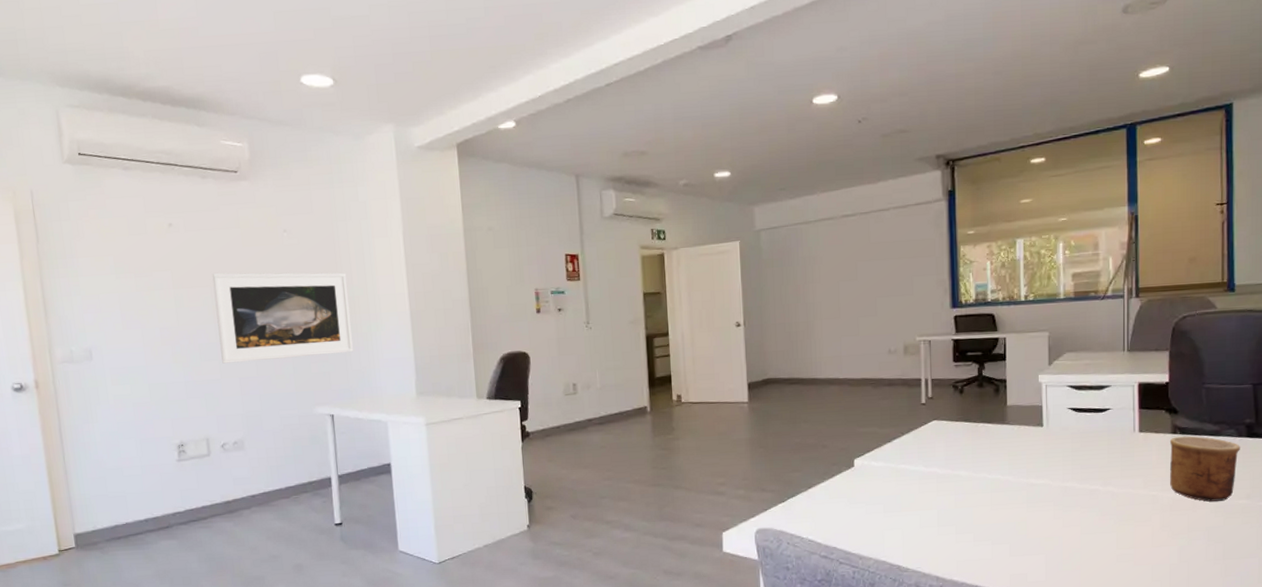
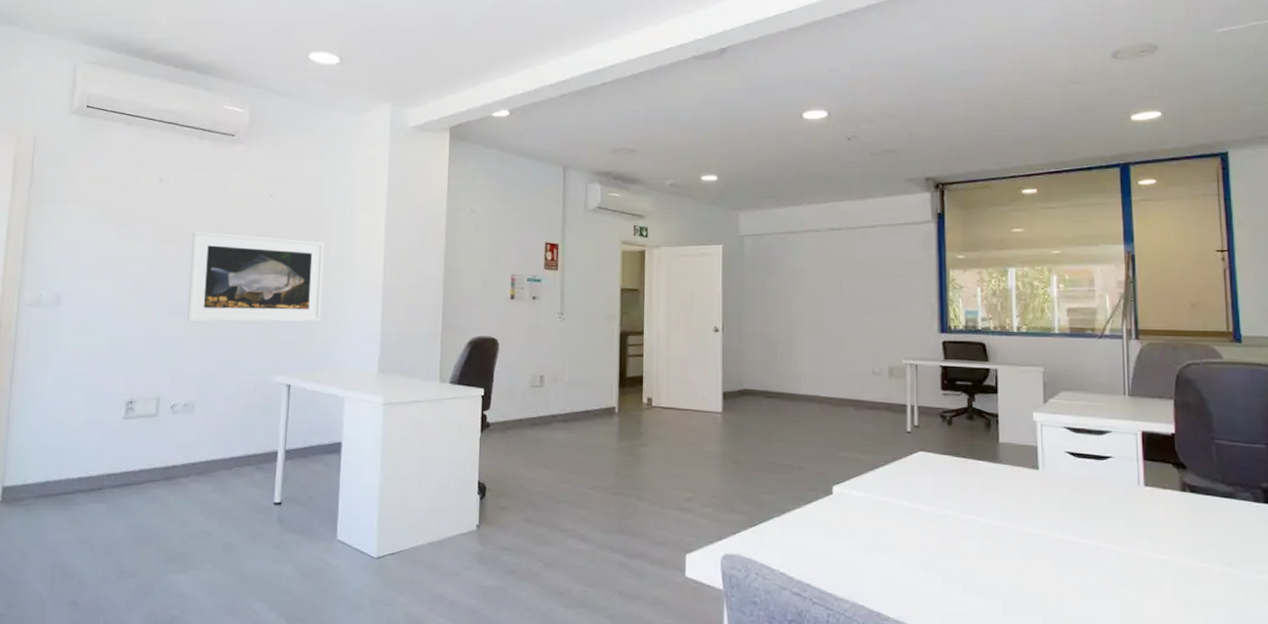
cup: present [1169,436,1240,502] -> none [1178,495,1258,574]

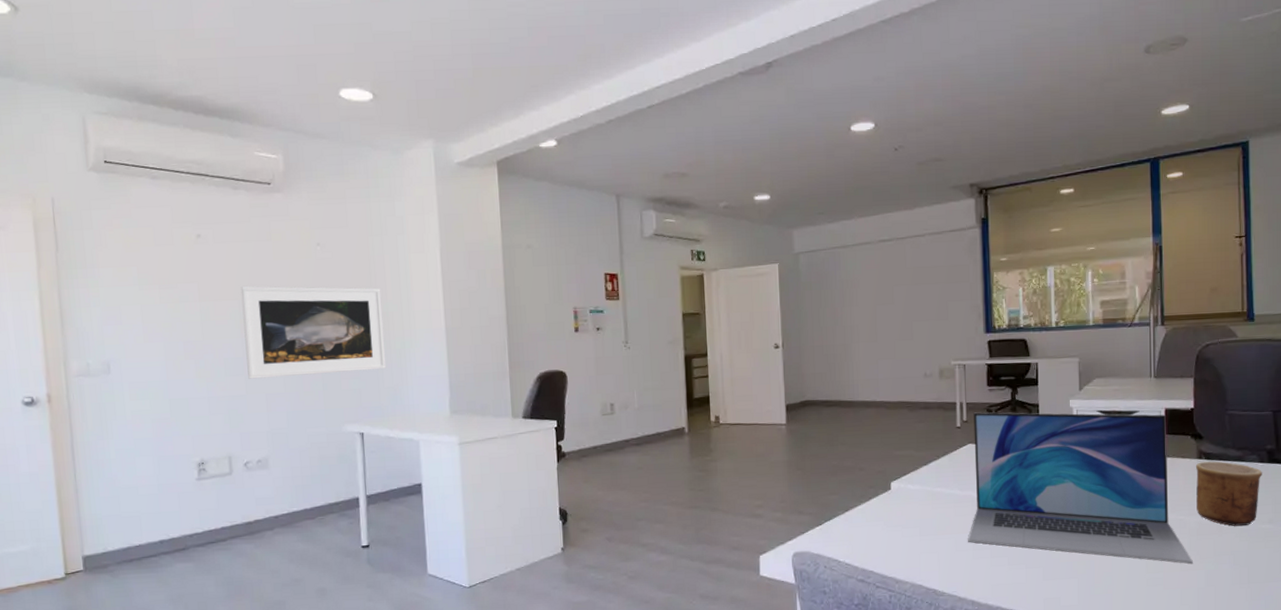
laptop: none [917,417,1179,614] -> present [968,412,1193,564]
cup: none [1178,495,1258,574] -> present [1195,461,1262,526]

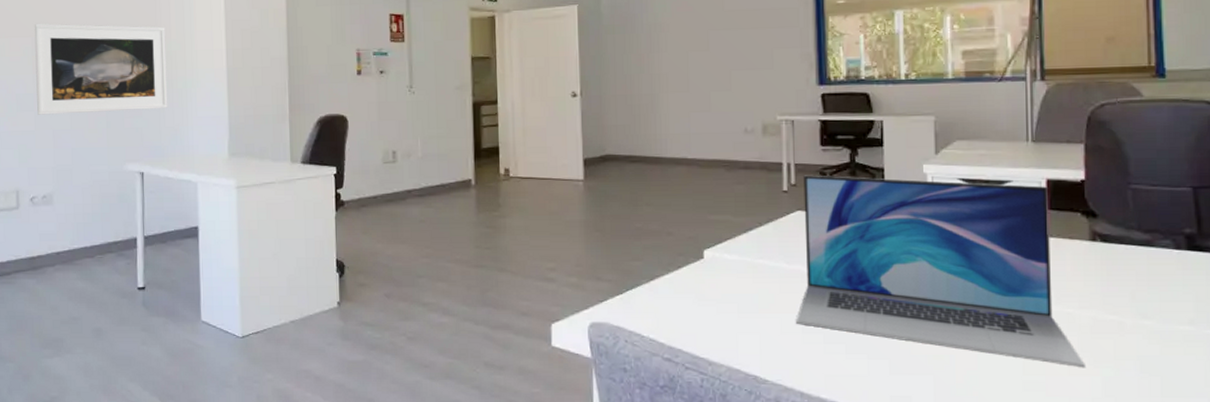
cup: present [1195,461,1262,526] -> none [1087,244,1179,325]

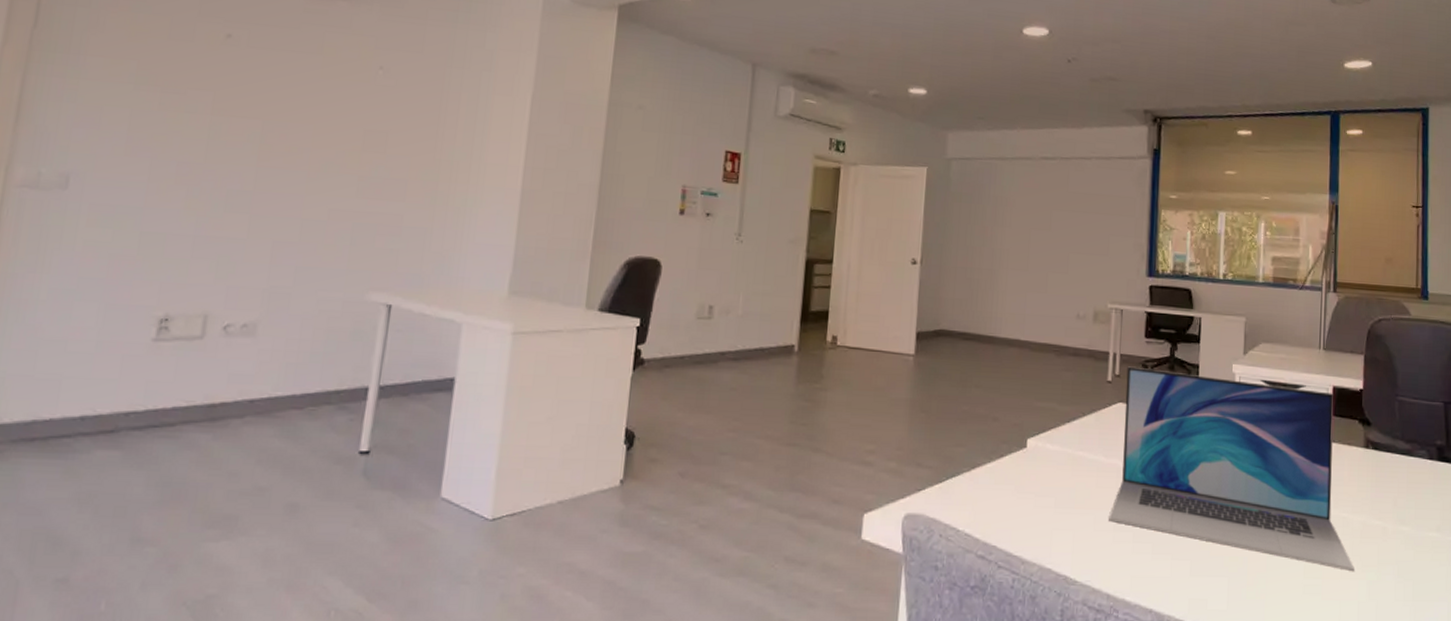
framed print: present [34,23,168,115] -> none [254,104,450,230]

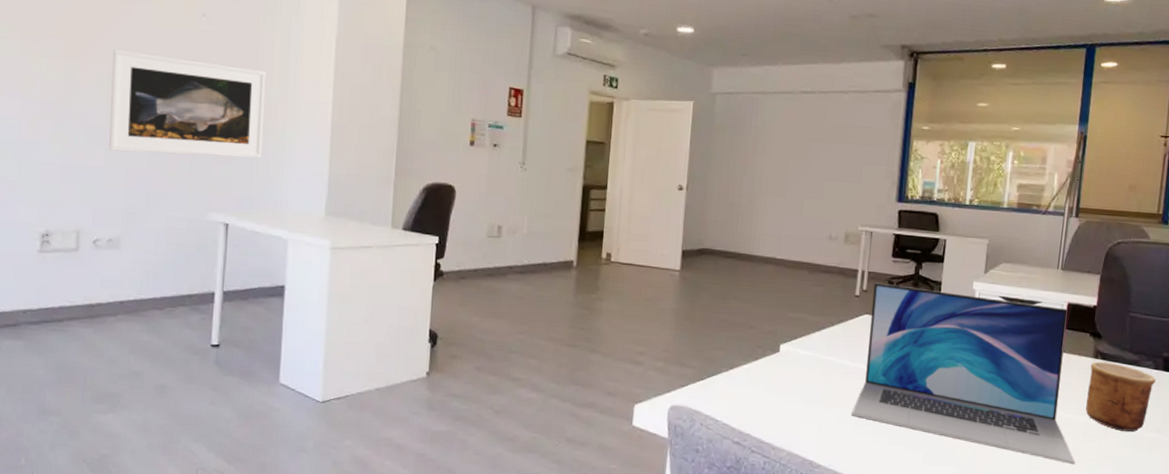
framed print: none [254,104,450,230] -> present [109,49,267,159]
cup: none [1361,452,1431,531] -> present [1086,361,1156,432]

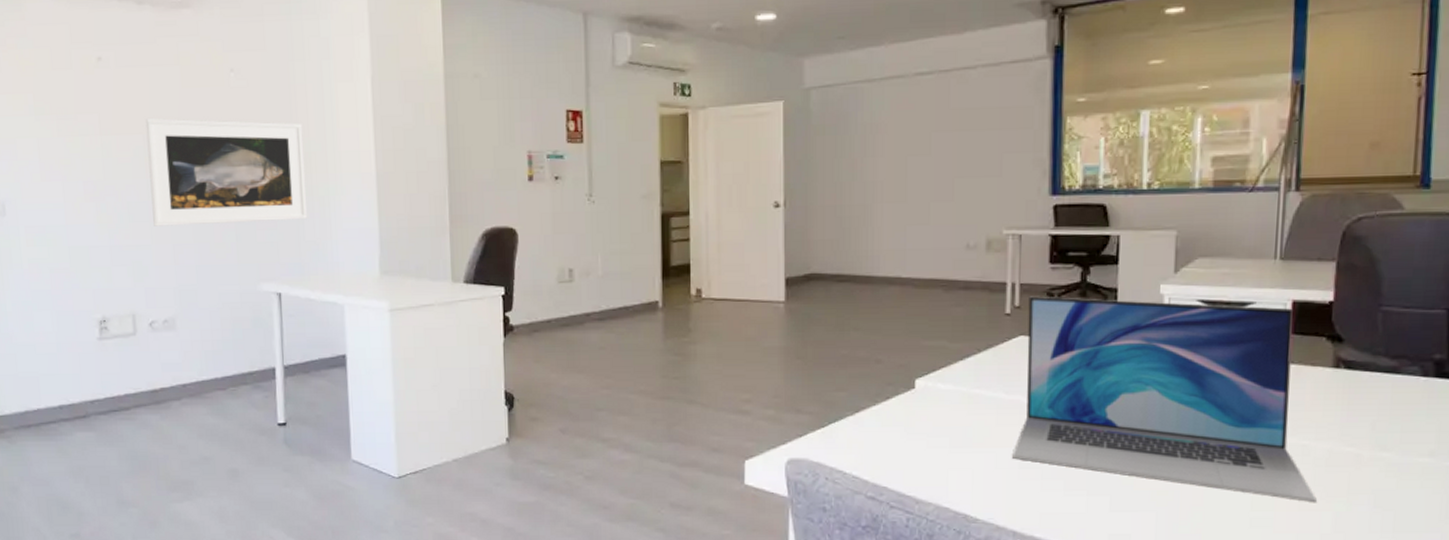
cup: present [1086,361,1156,432] -> none [1327,372,1425,457]

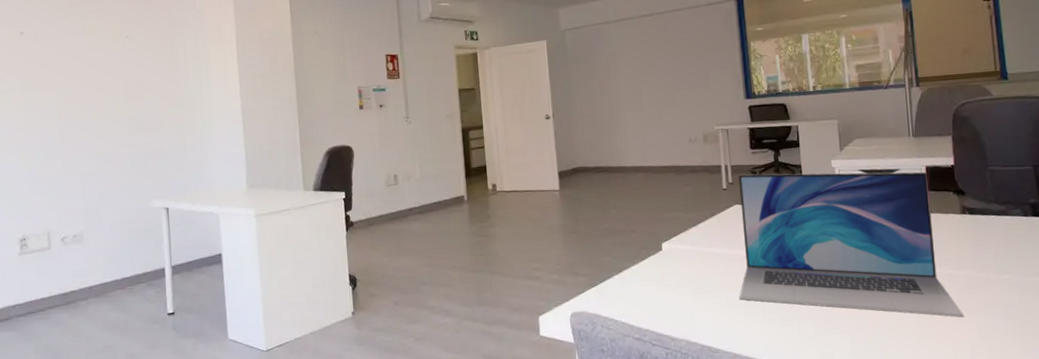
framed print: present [145,118,308,226] -> none [58,74,189,161]

